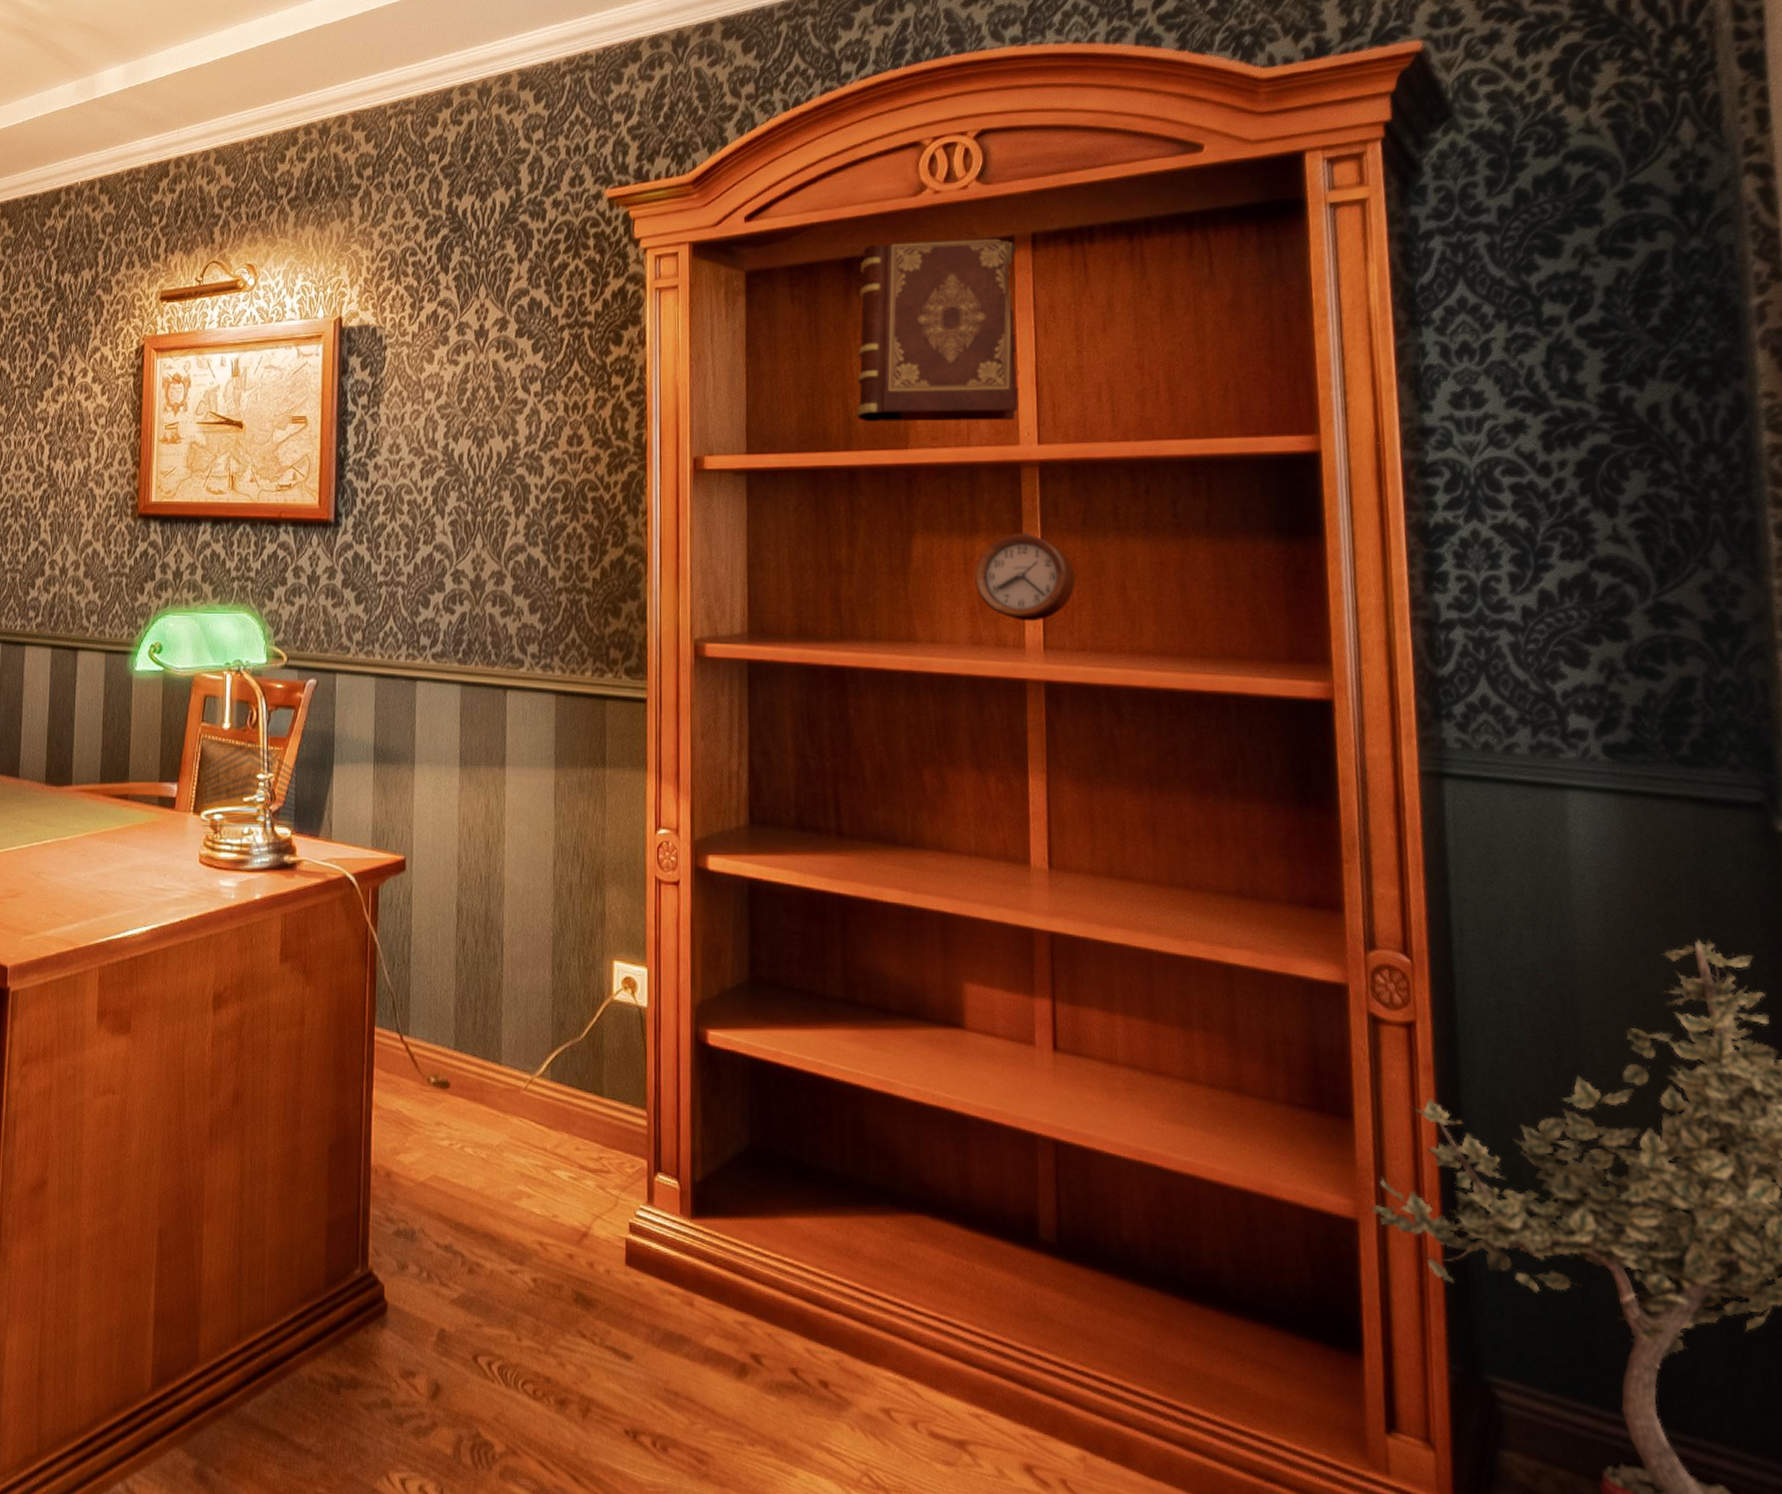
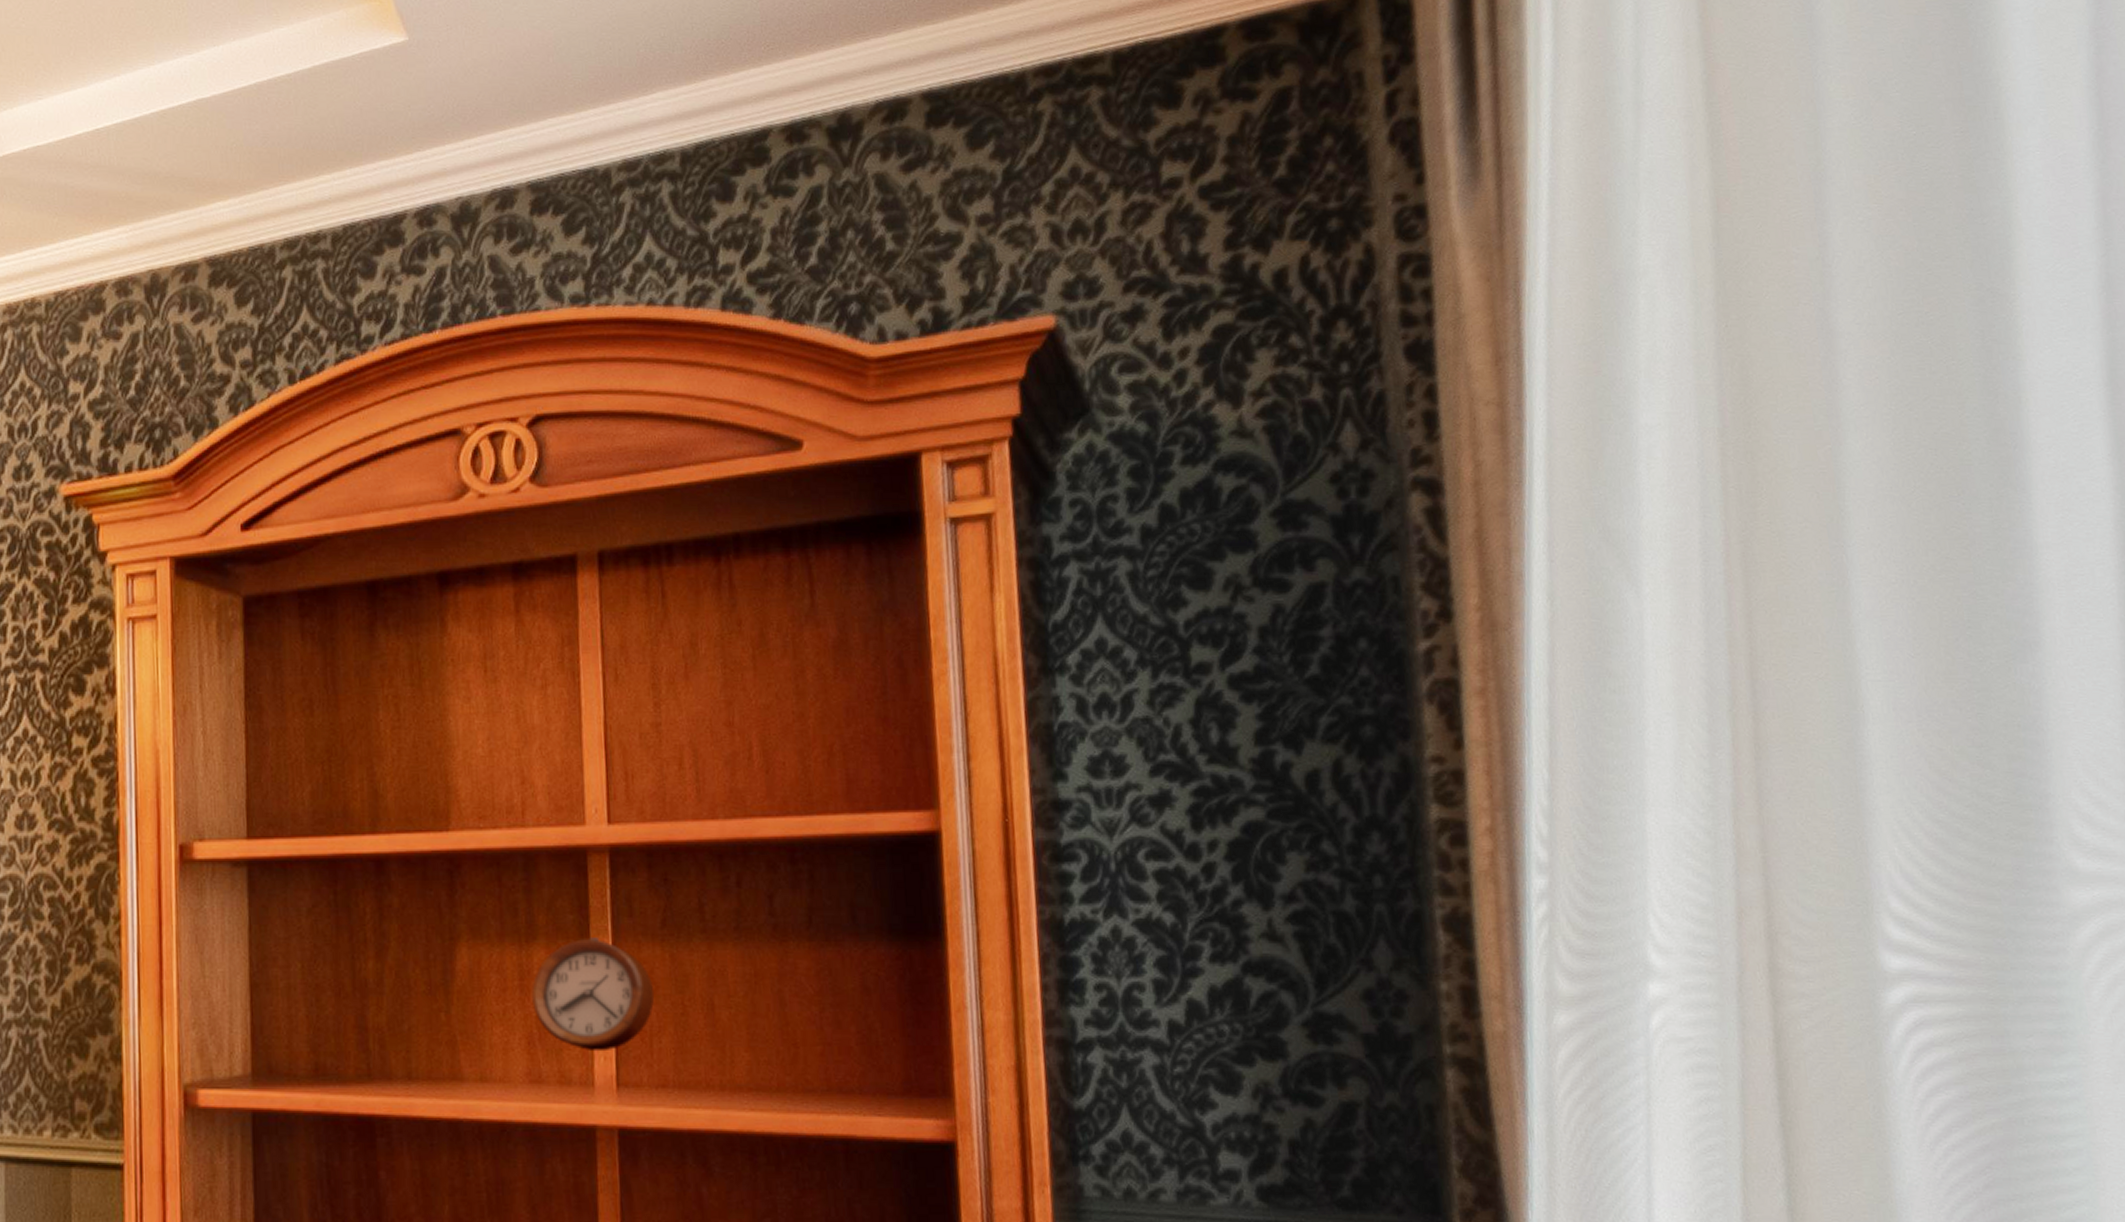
decorative book: present [857,237,1019,423] -> none [385,556,585,797]

